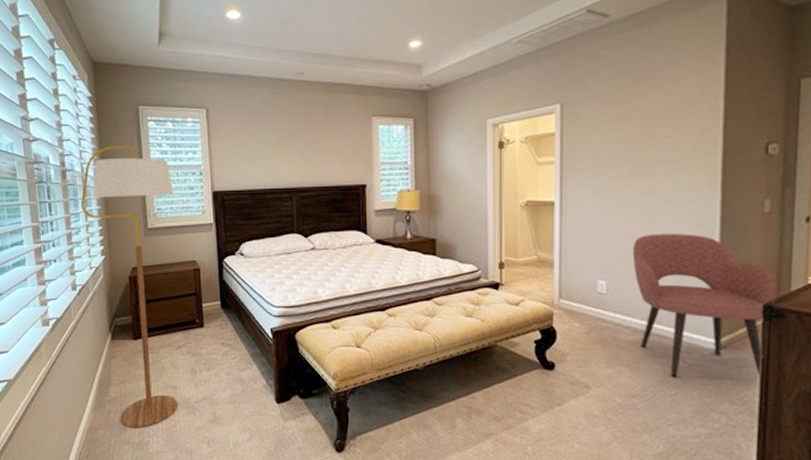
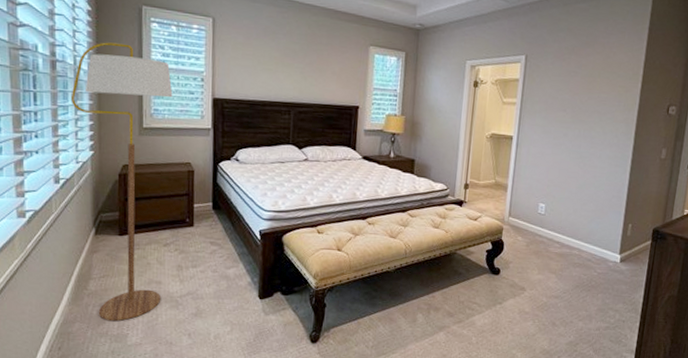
armchair: present [632,233,777,378] -> none [565,168,665,284]

